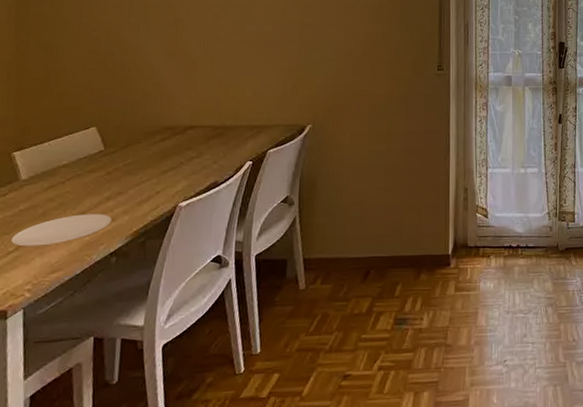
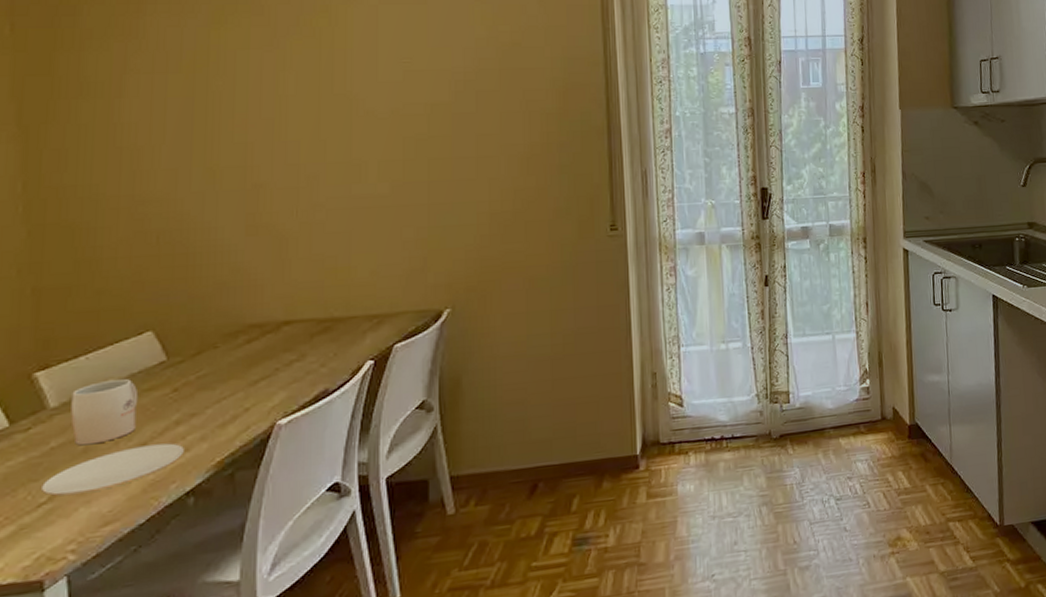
mug: none [35,161,83,210] -> present [70,378,139,446]

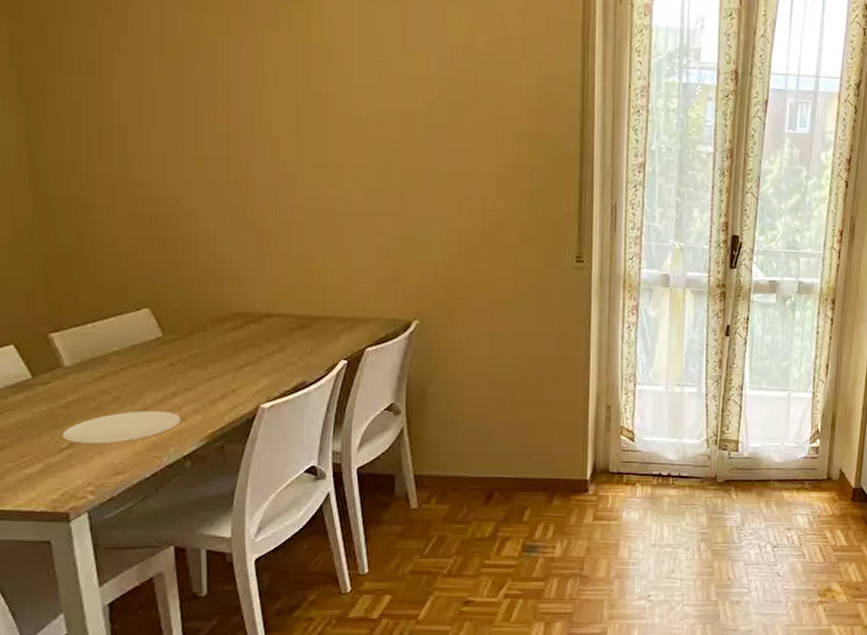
mug: present [70,378,139,446] -> none [83,348,140,404]

